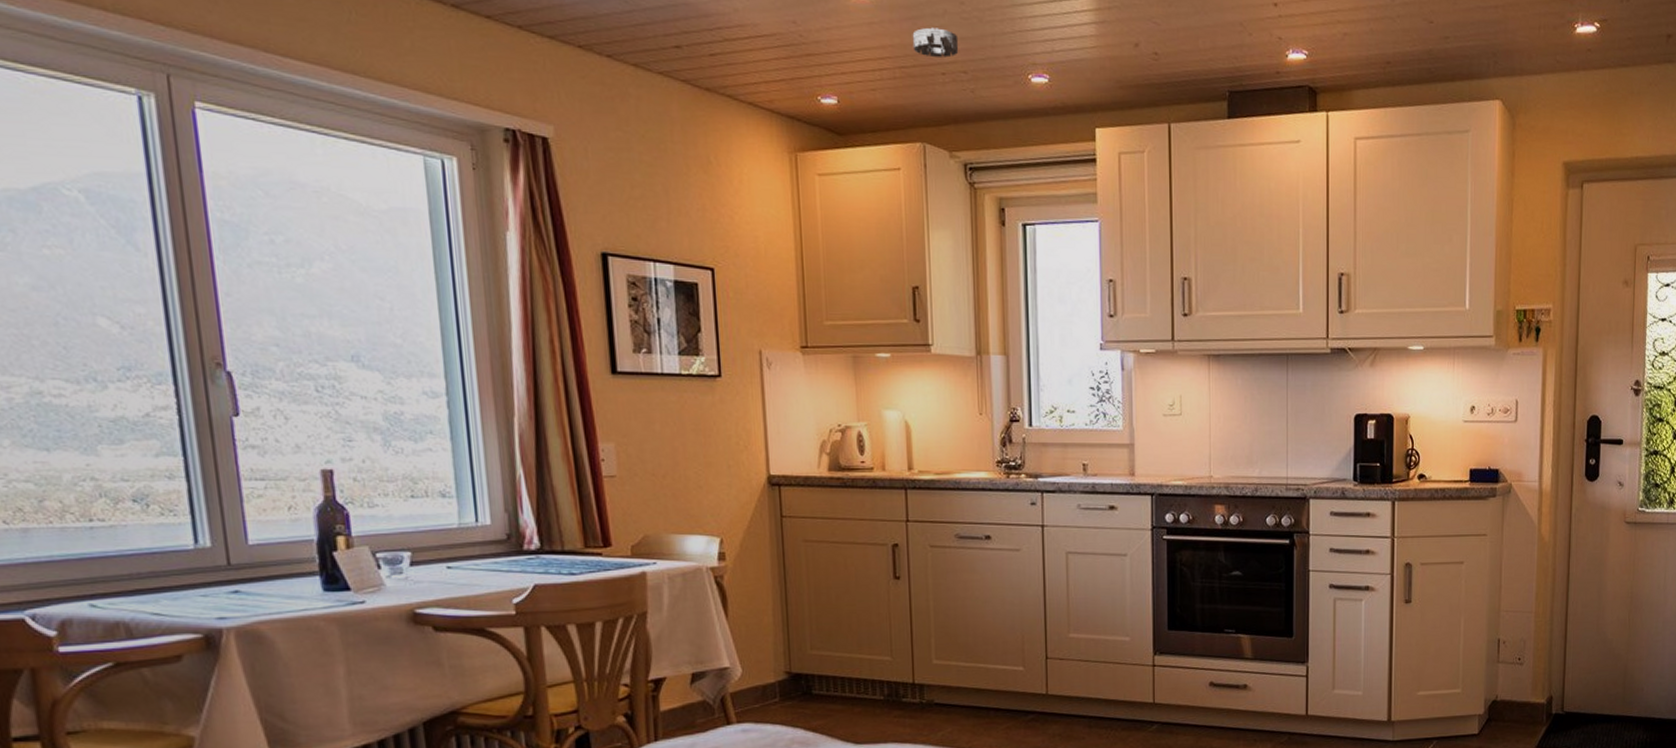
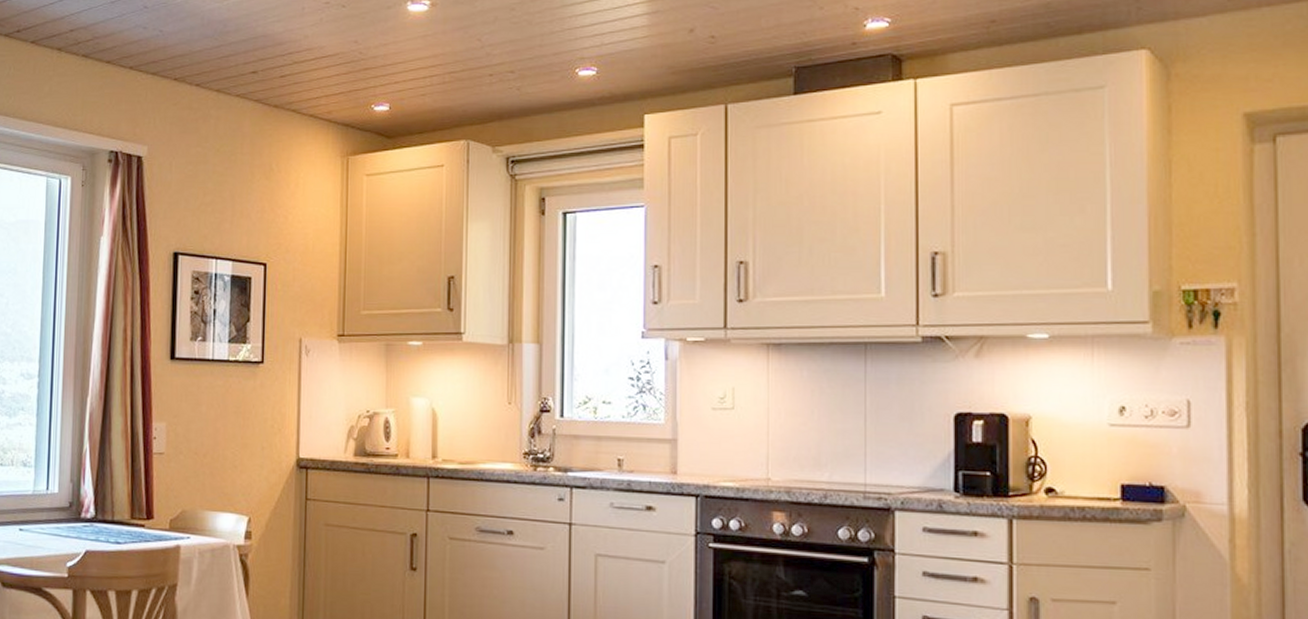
smoke detector: present [912,27,959,58] -> none [463,34,508,61]

